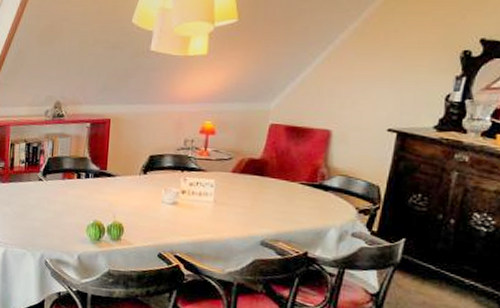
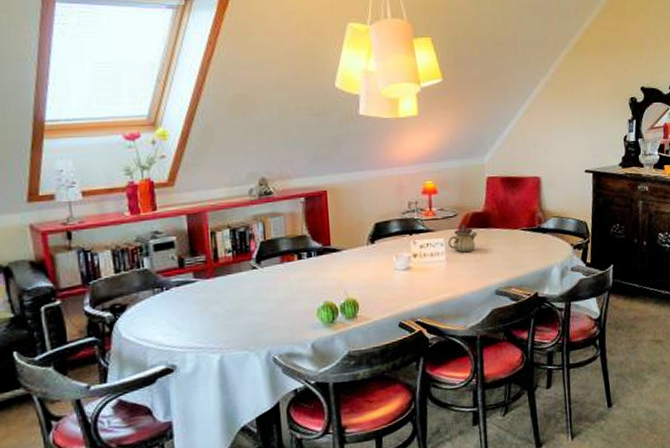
teapot: none [219,169,250,198] -> present [448,224,477,253]

